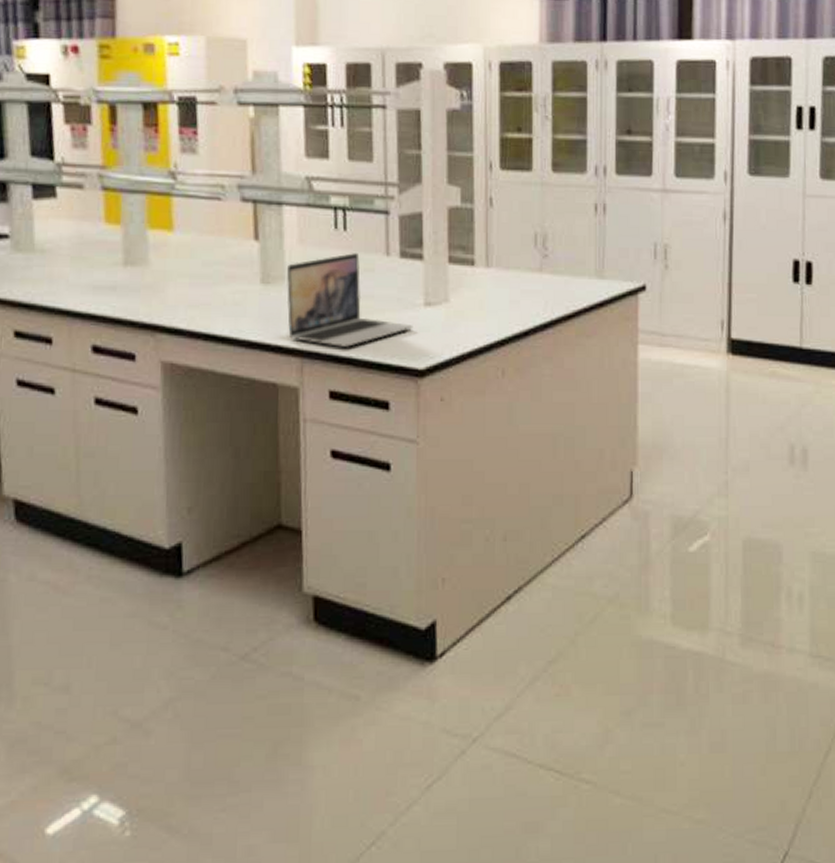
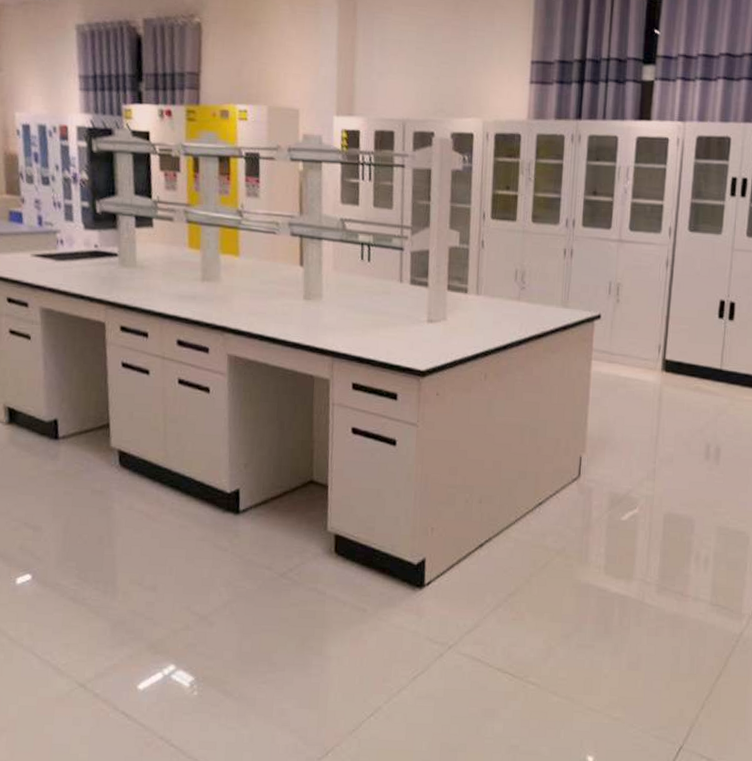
laptop: present [286,253,413,347] -> none [322,279,418,351]

